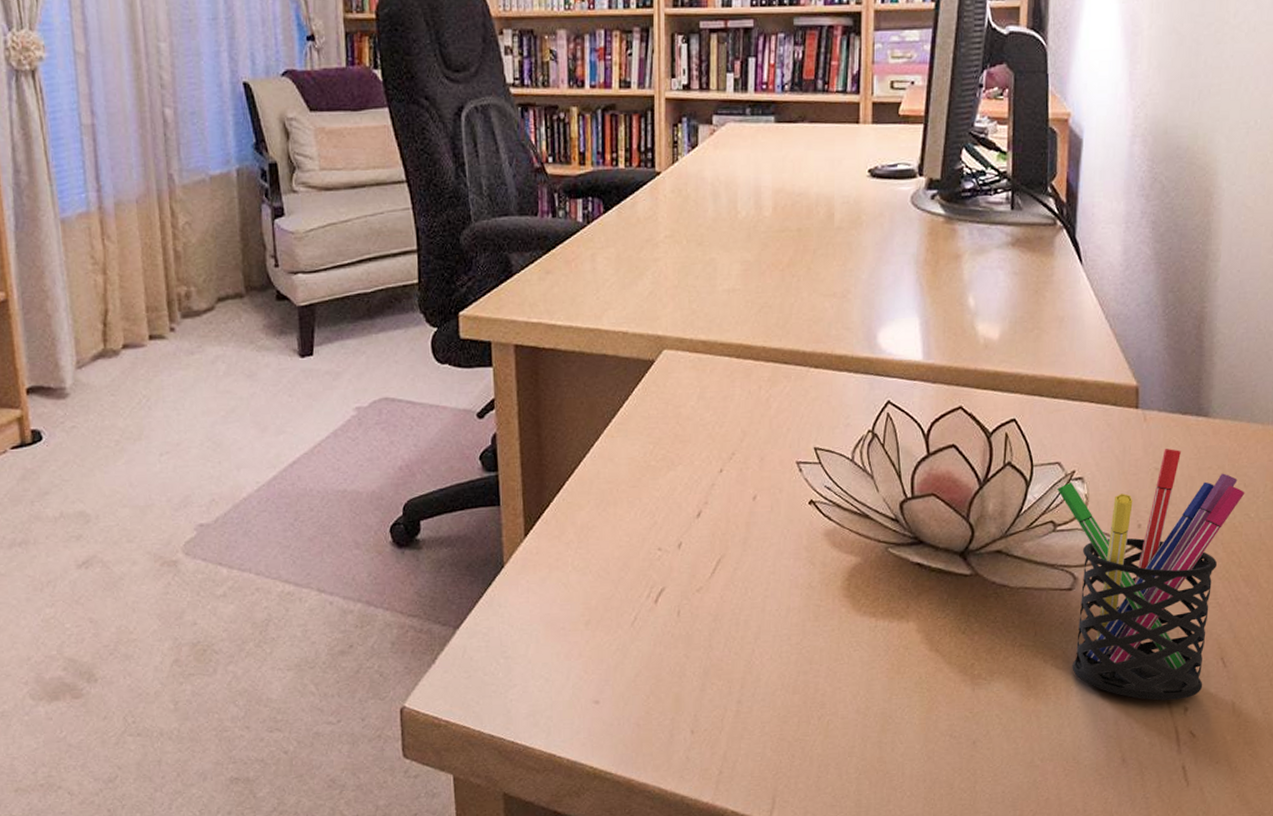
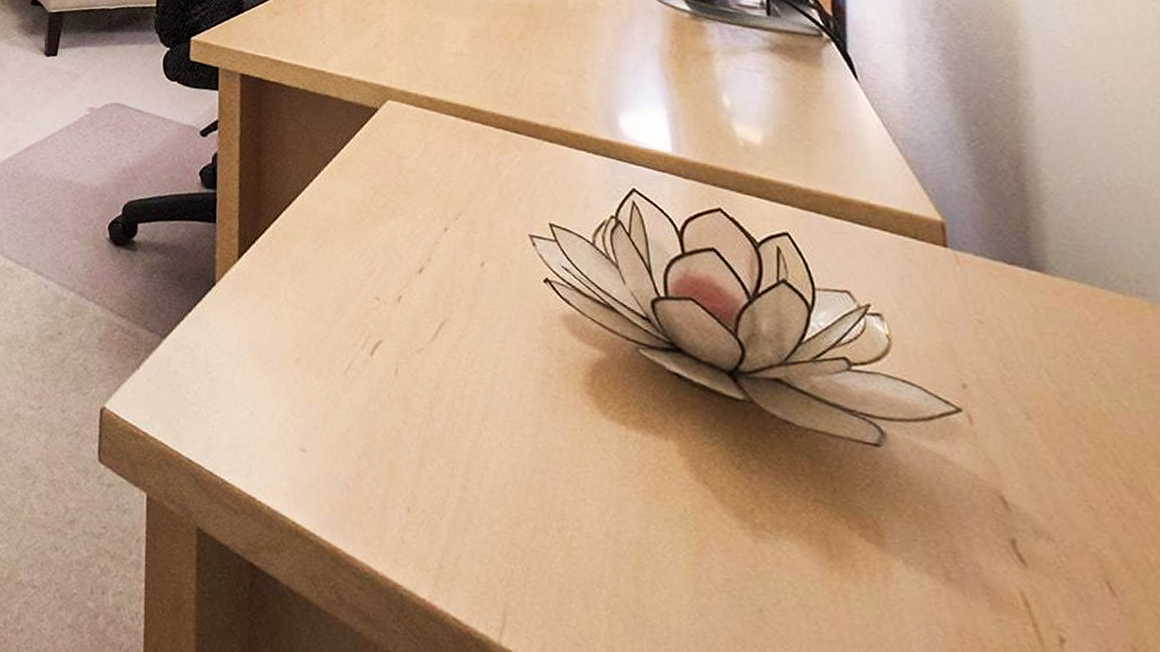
pen holder: present [1056,449,1245,701] -> none [847,300,1111,626]

